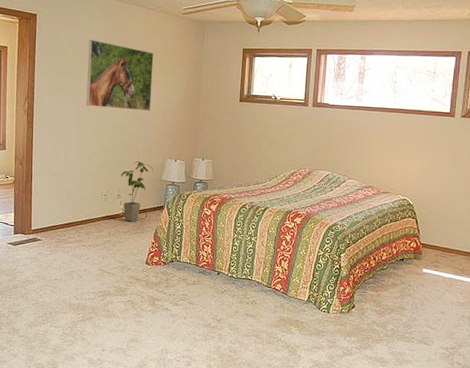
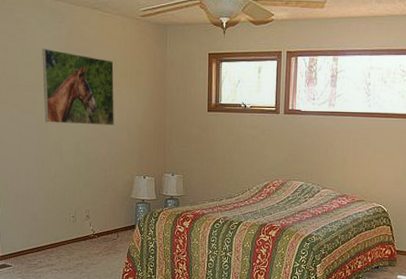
house plant: present [121,161,154,222] -> none [88,180,122,243]

